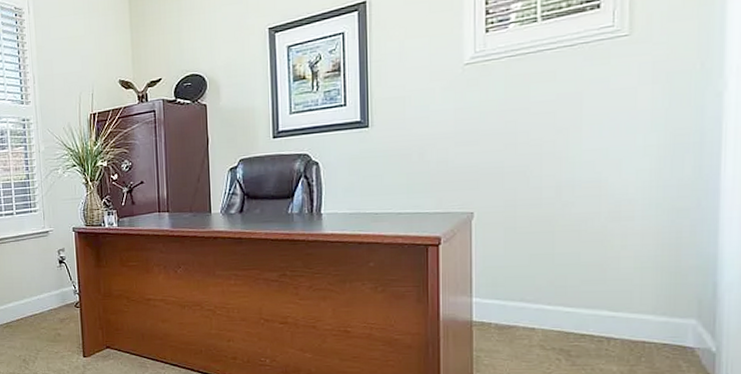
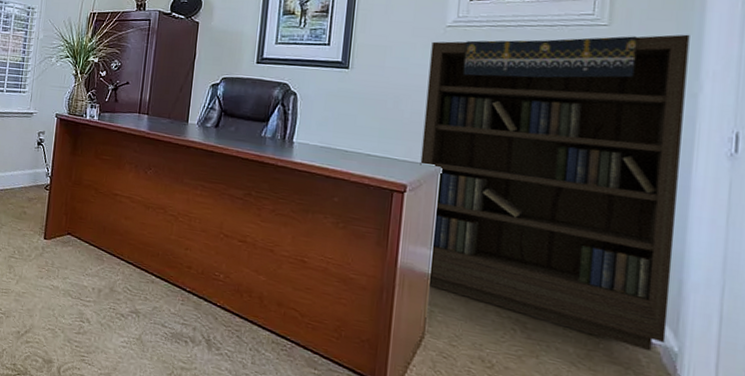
bookcase: none [451,30,712,356] -> present [420,34,690,352]

